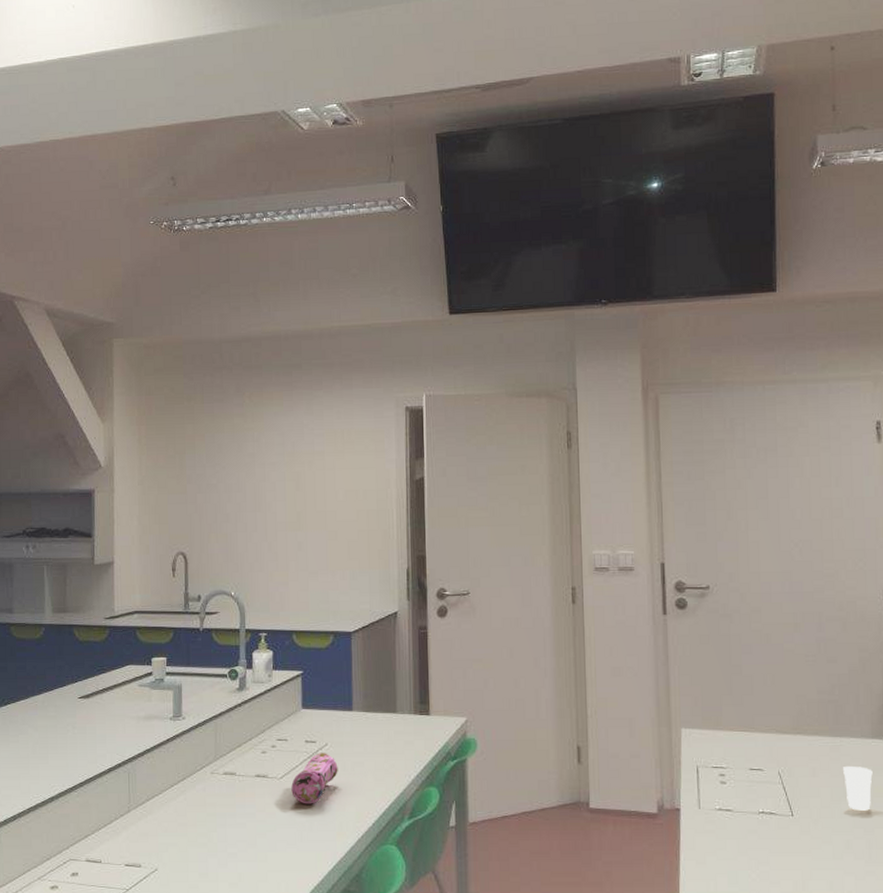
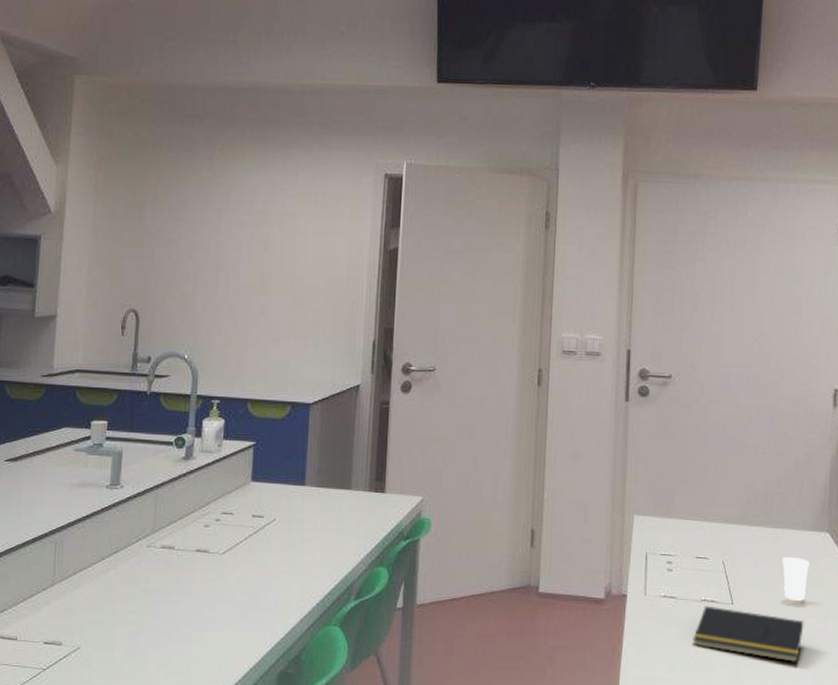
pencil case: present [291,753,338,804] -> none [233,528,285,582]
notepad: none [753,818,872,875] -> present [692,605,804,663]

